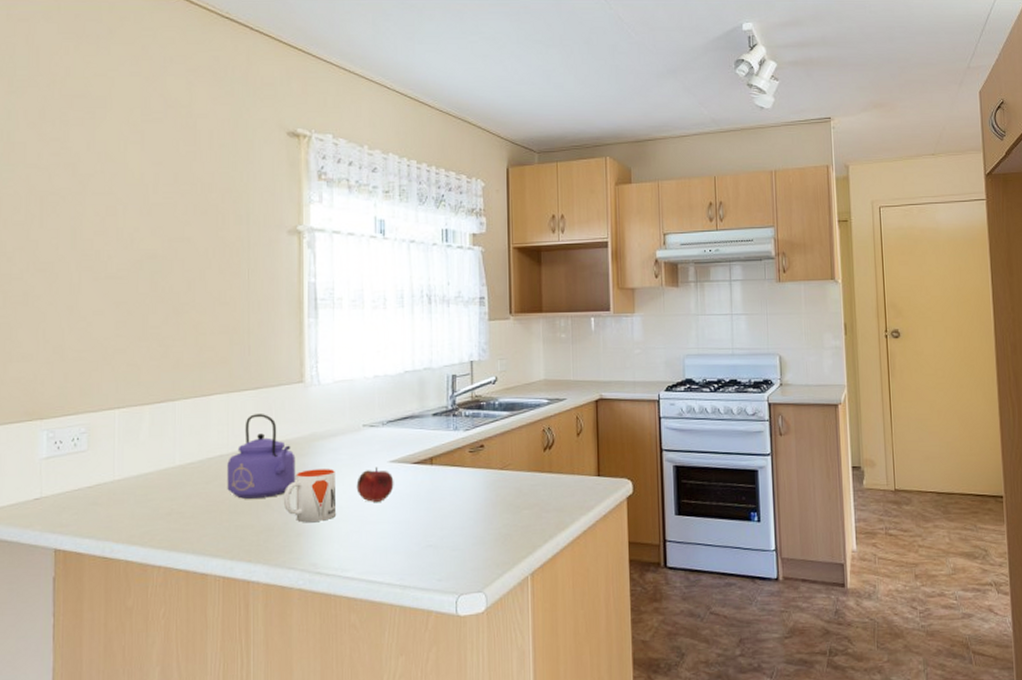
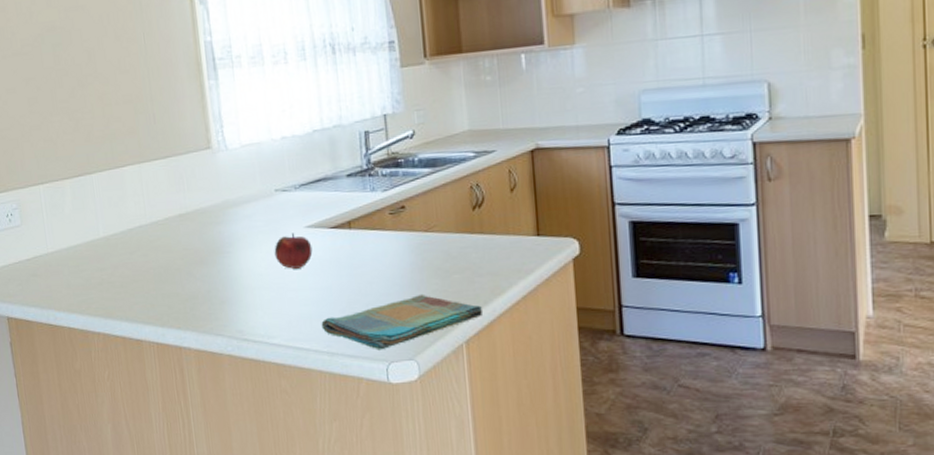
kettle: present [227,414,296,499] -> none [147,183,214,268]
mug: present [283,469,337,522] -> none [203,236,258,290]
dish towel: none [396,528,548,583] -> present [321,294,484,350]

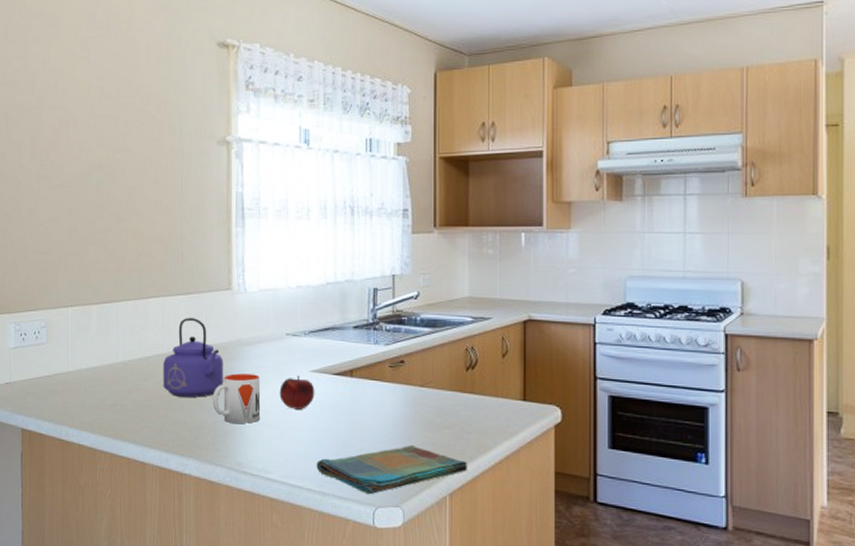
kettle: none [147,183,214,268] -> present [163,318,224,398]
mug: none [203,236,258,290] -> present [212,373,261,424]

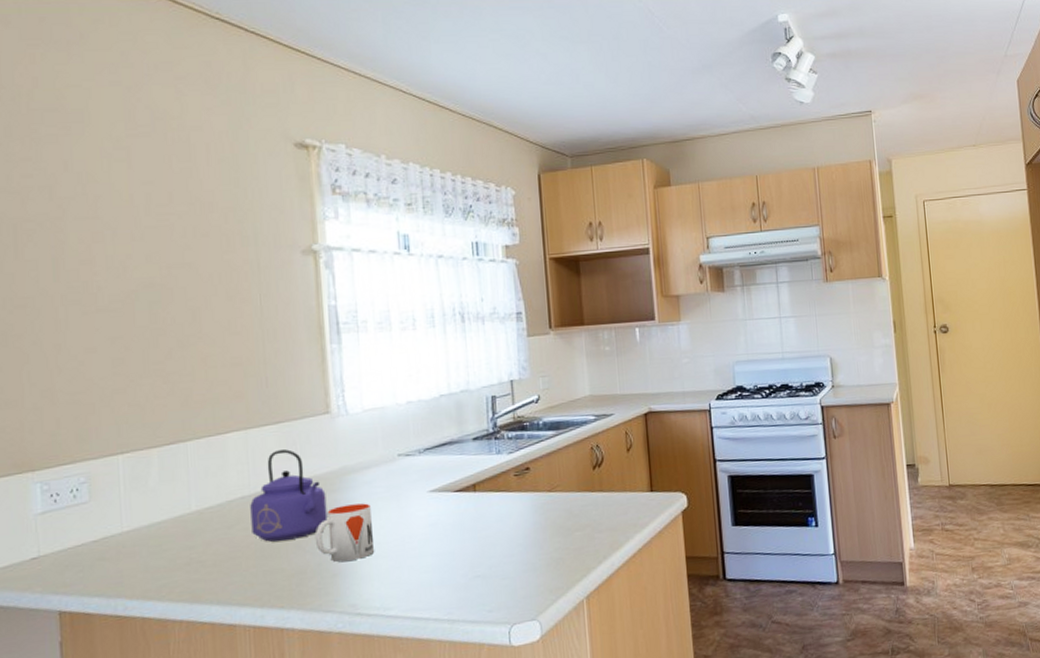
fruit: present [279,375,315,409] -> none [394,498,436,535]
dish towel: present [316,444,468,495] -> none [442,552,603,613]

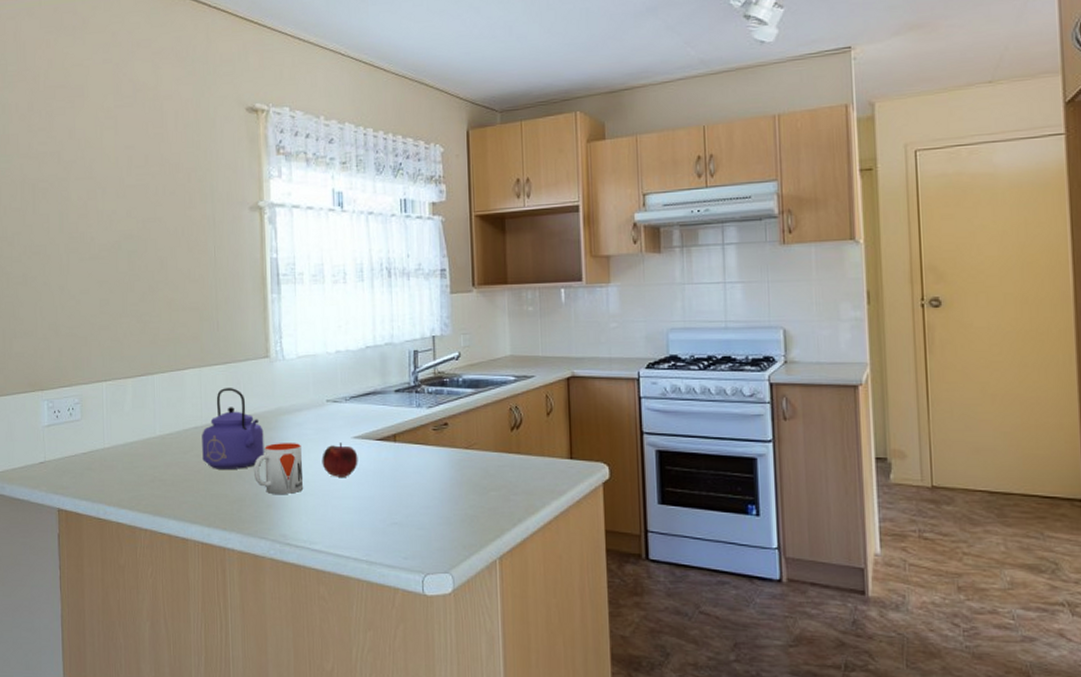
fruit: none [394,498,436,535] -> present [322,442,358,477]

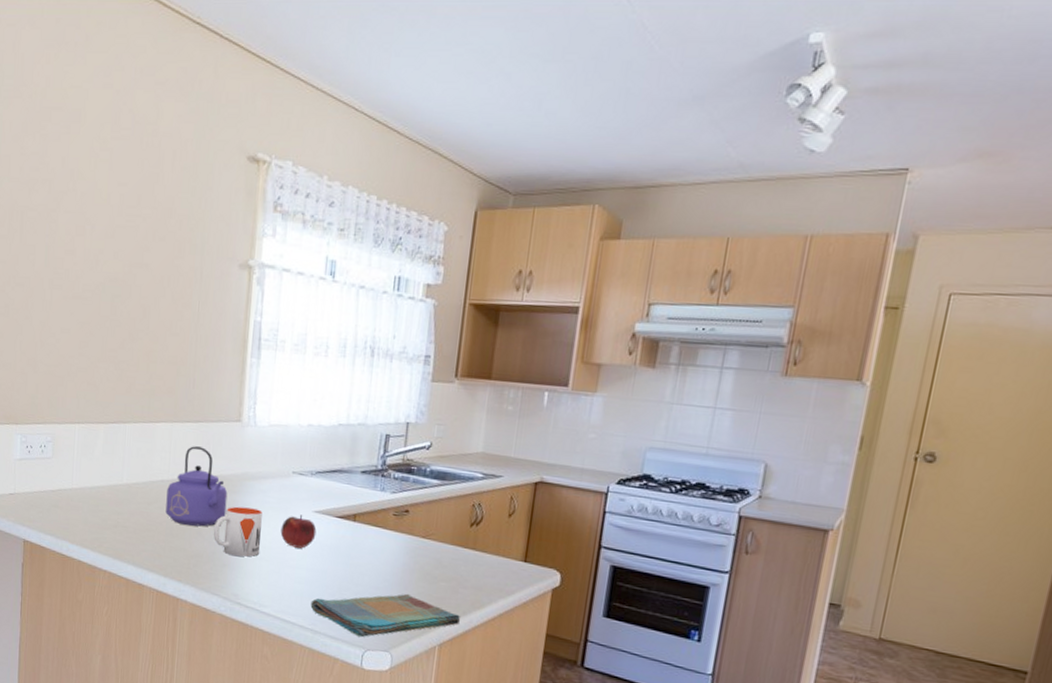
dish towel: none [362,508,517,562] -> present [310,593,461,637]

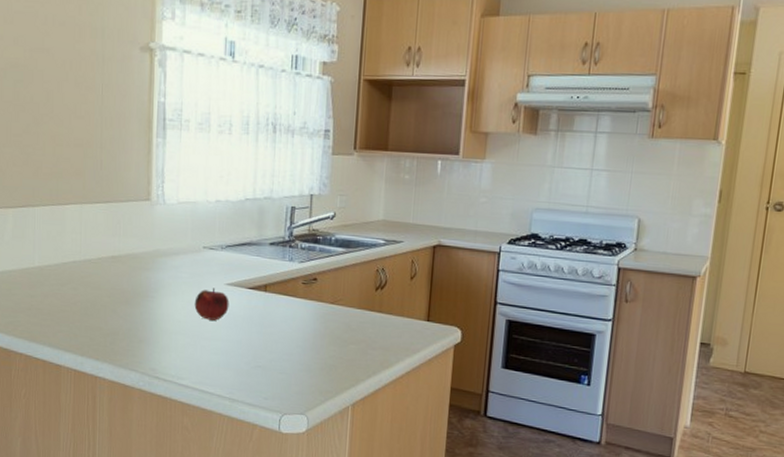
kettle: present [165,446,228,527] -> none [79,226,140,305]
mug: present [213,506,262,557] -> none [128,283,176,332]
dish towel: present [310,593,461,637] -> none [227,357,371,403]

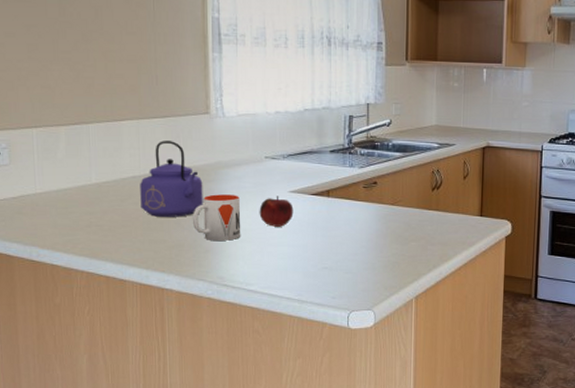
kettle: none [79,226,140,305] -> present [140,141,203,217]
mug: none [128,283,176,332] -> present [192,194,241,241]

